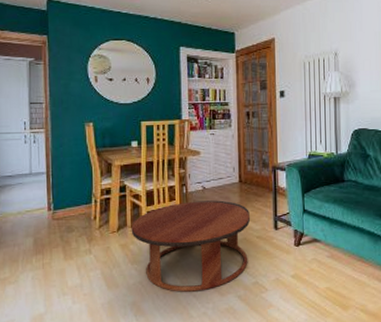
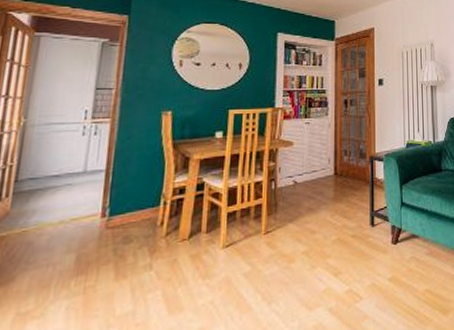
coffee table: present [131,200,251,292] -> none [206,196,346,311]

